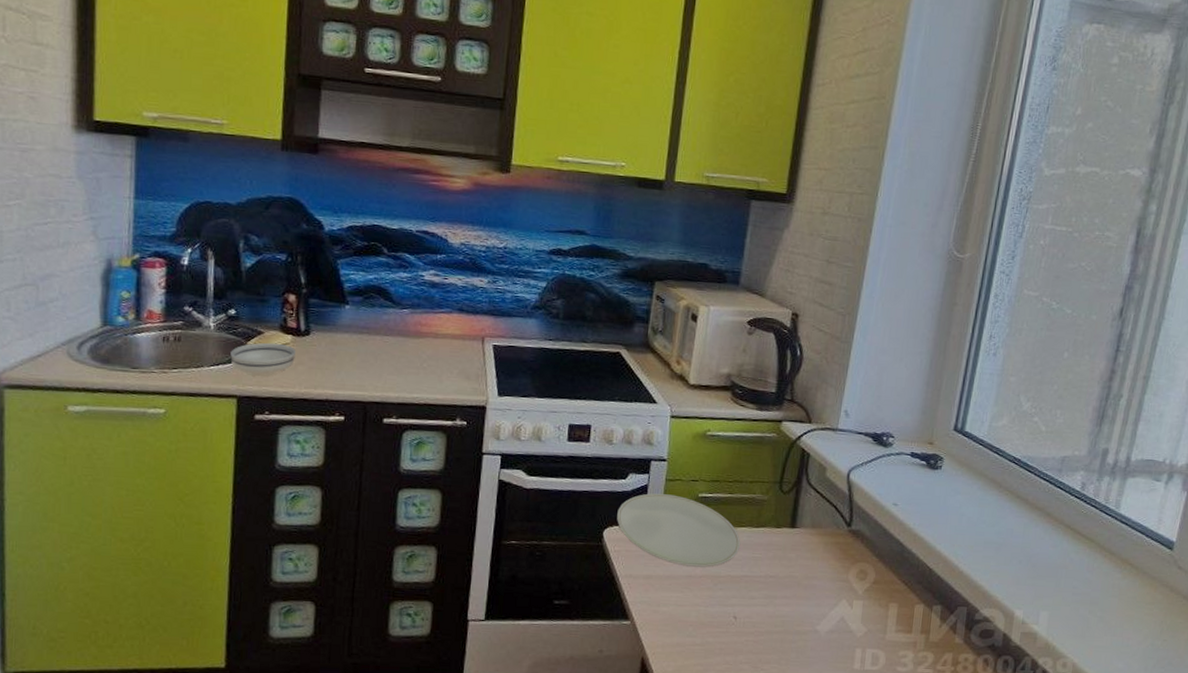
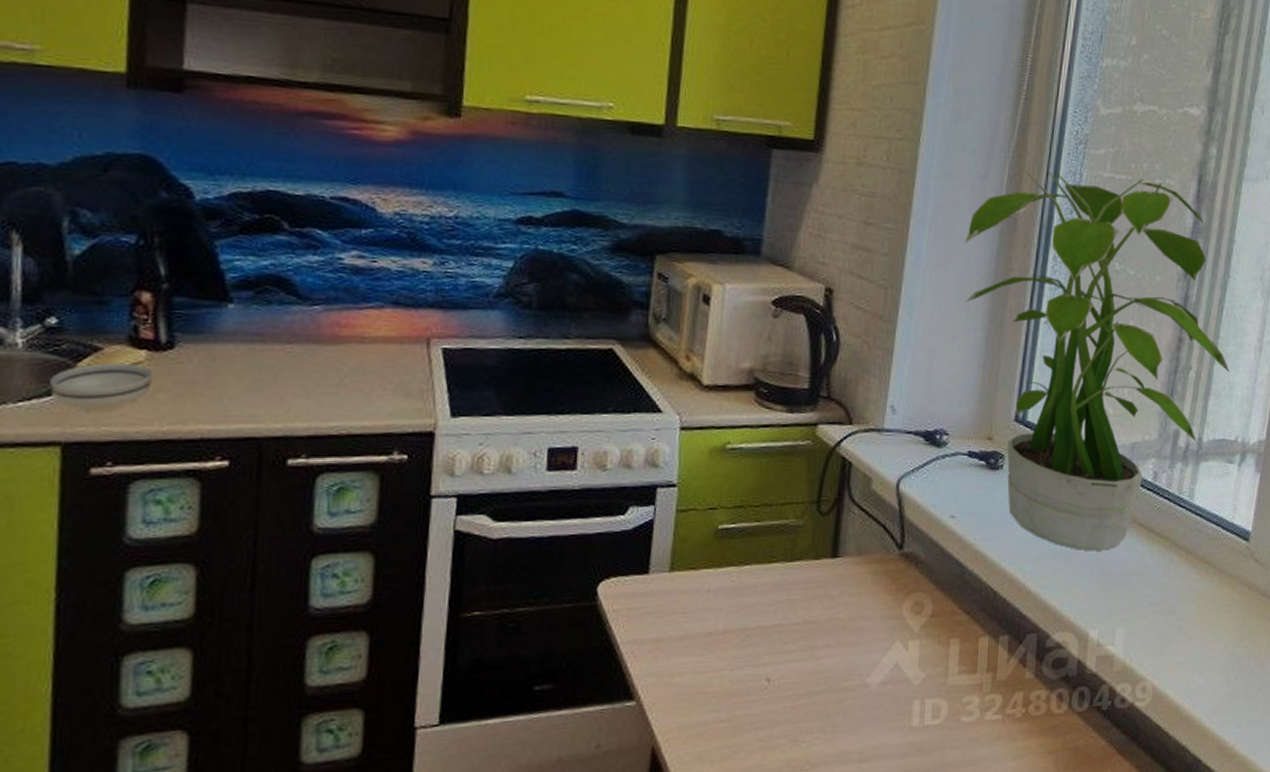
plate: present [617,493,741,567] -> none [614,529,773,621]
potted plant: none [913,221,1161,545] -> present [965,170,1230,551]

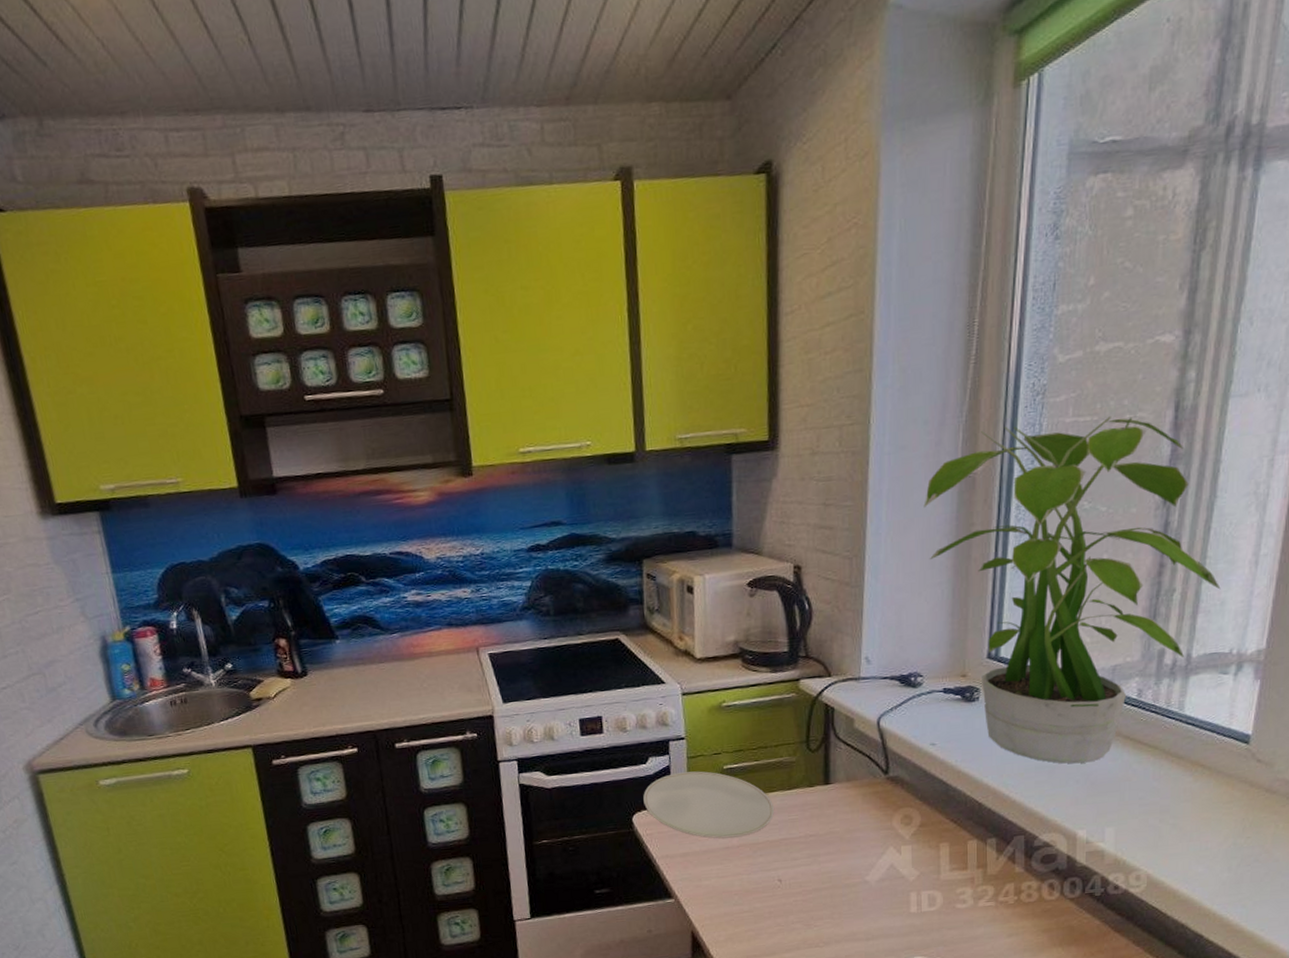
bowl: present [50,362,153,413] -> none [236,688,299,725]
plate: none [614,529,773,621] -> present [643,771,775,839]

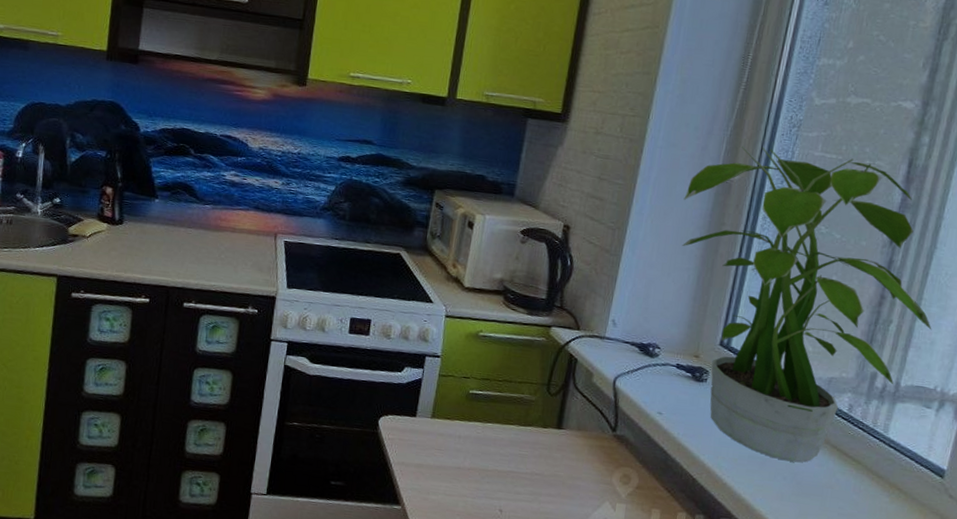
plate: present [643,771,775,839] -> none [392,386,509,461]

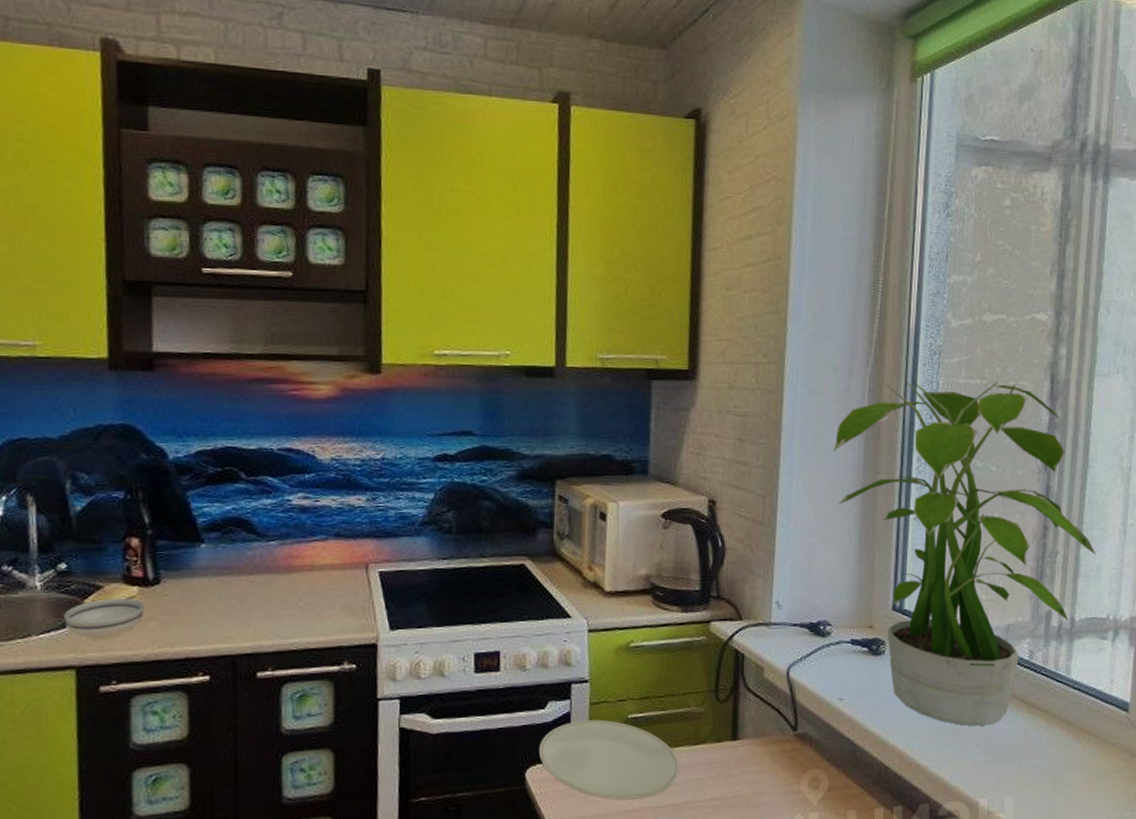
bowl: none [53,229,110,260] -> present [64,597,144,641]
plate: none [392,386,509,461] -> present [539,719,680,800]

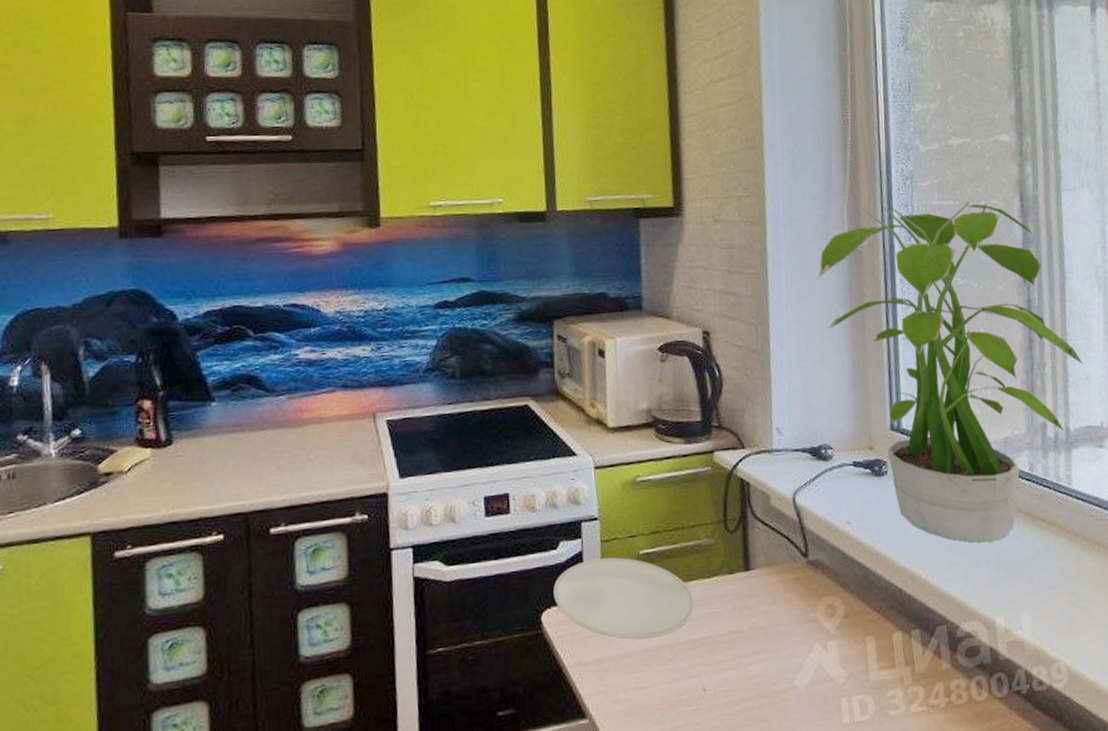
bowl: present [64,597,144,641] -> none [78,460,158,506]

